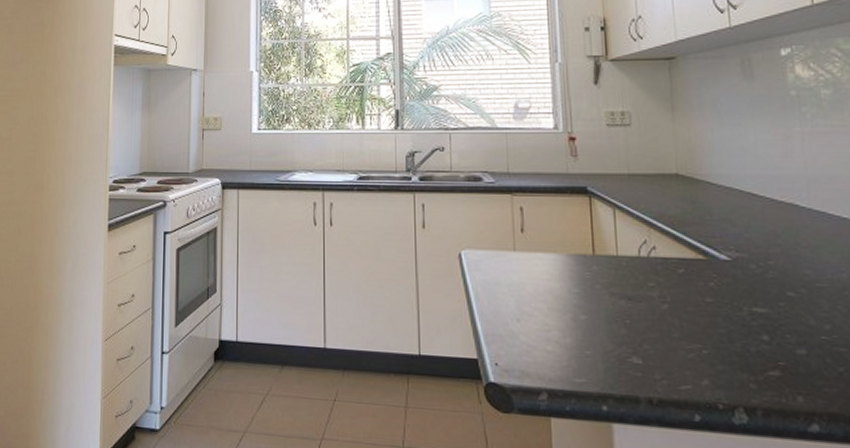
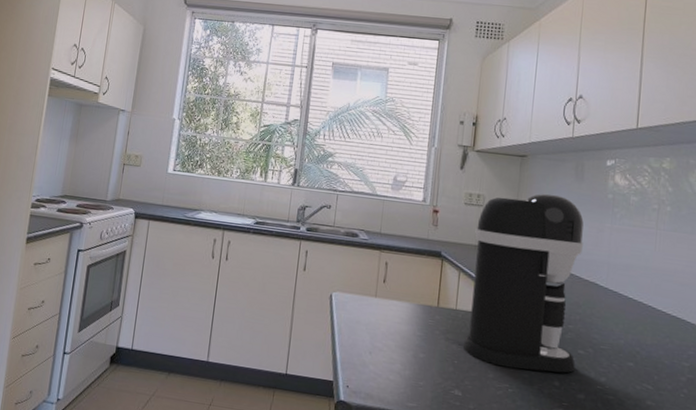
coffee maker: none [625,100,787,324] -> present [462,194,584,373]

